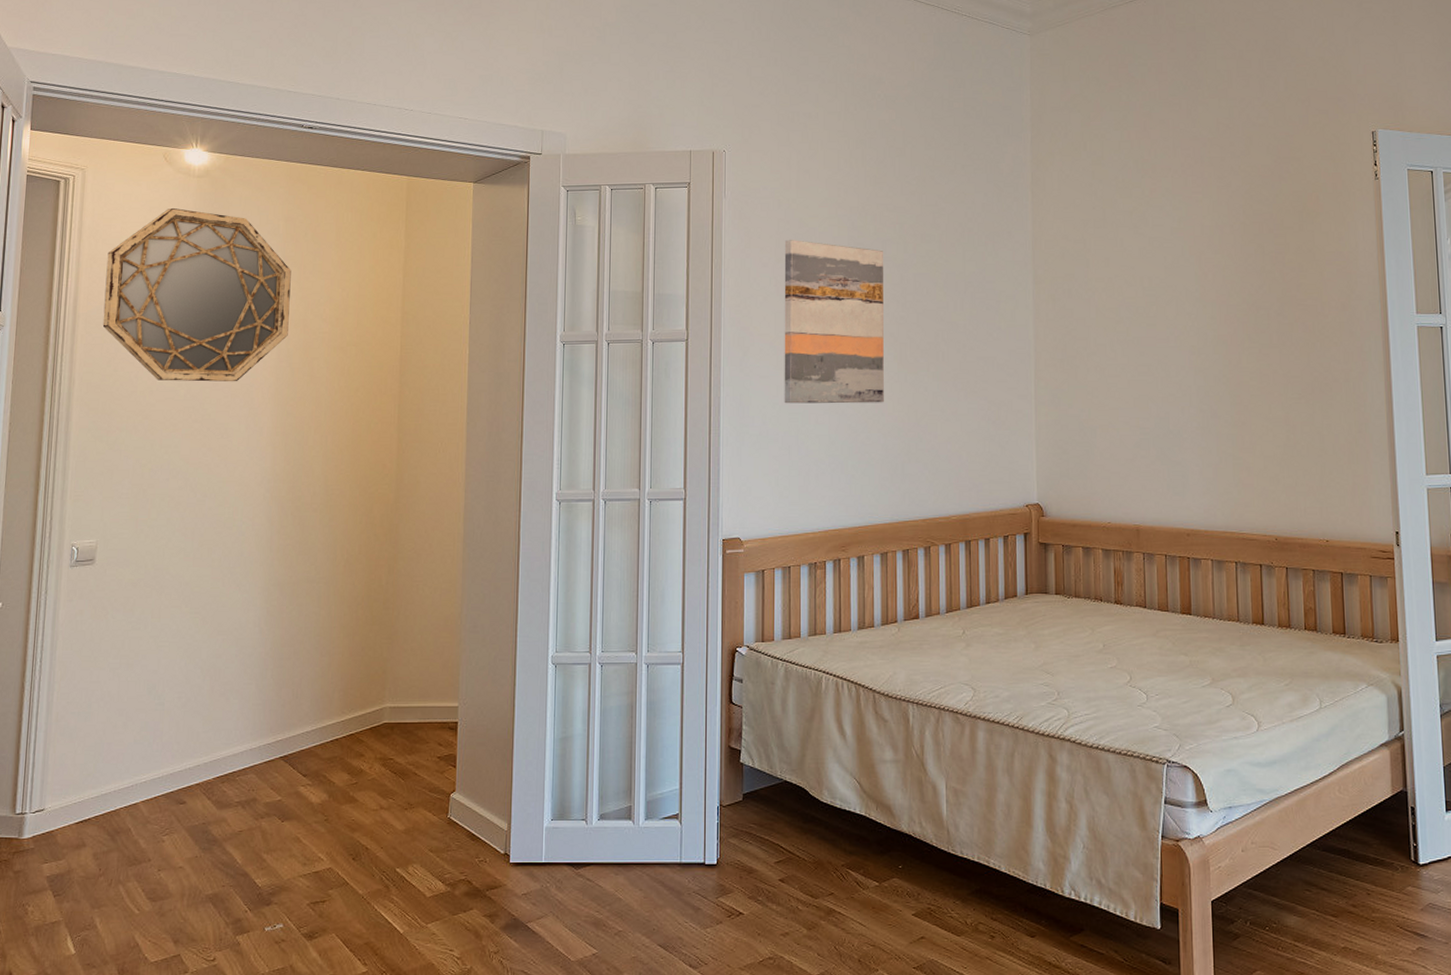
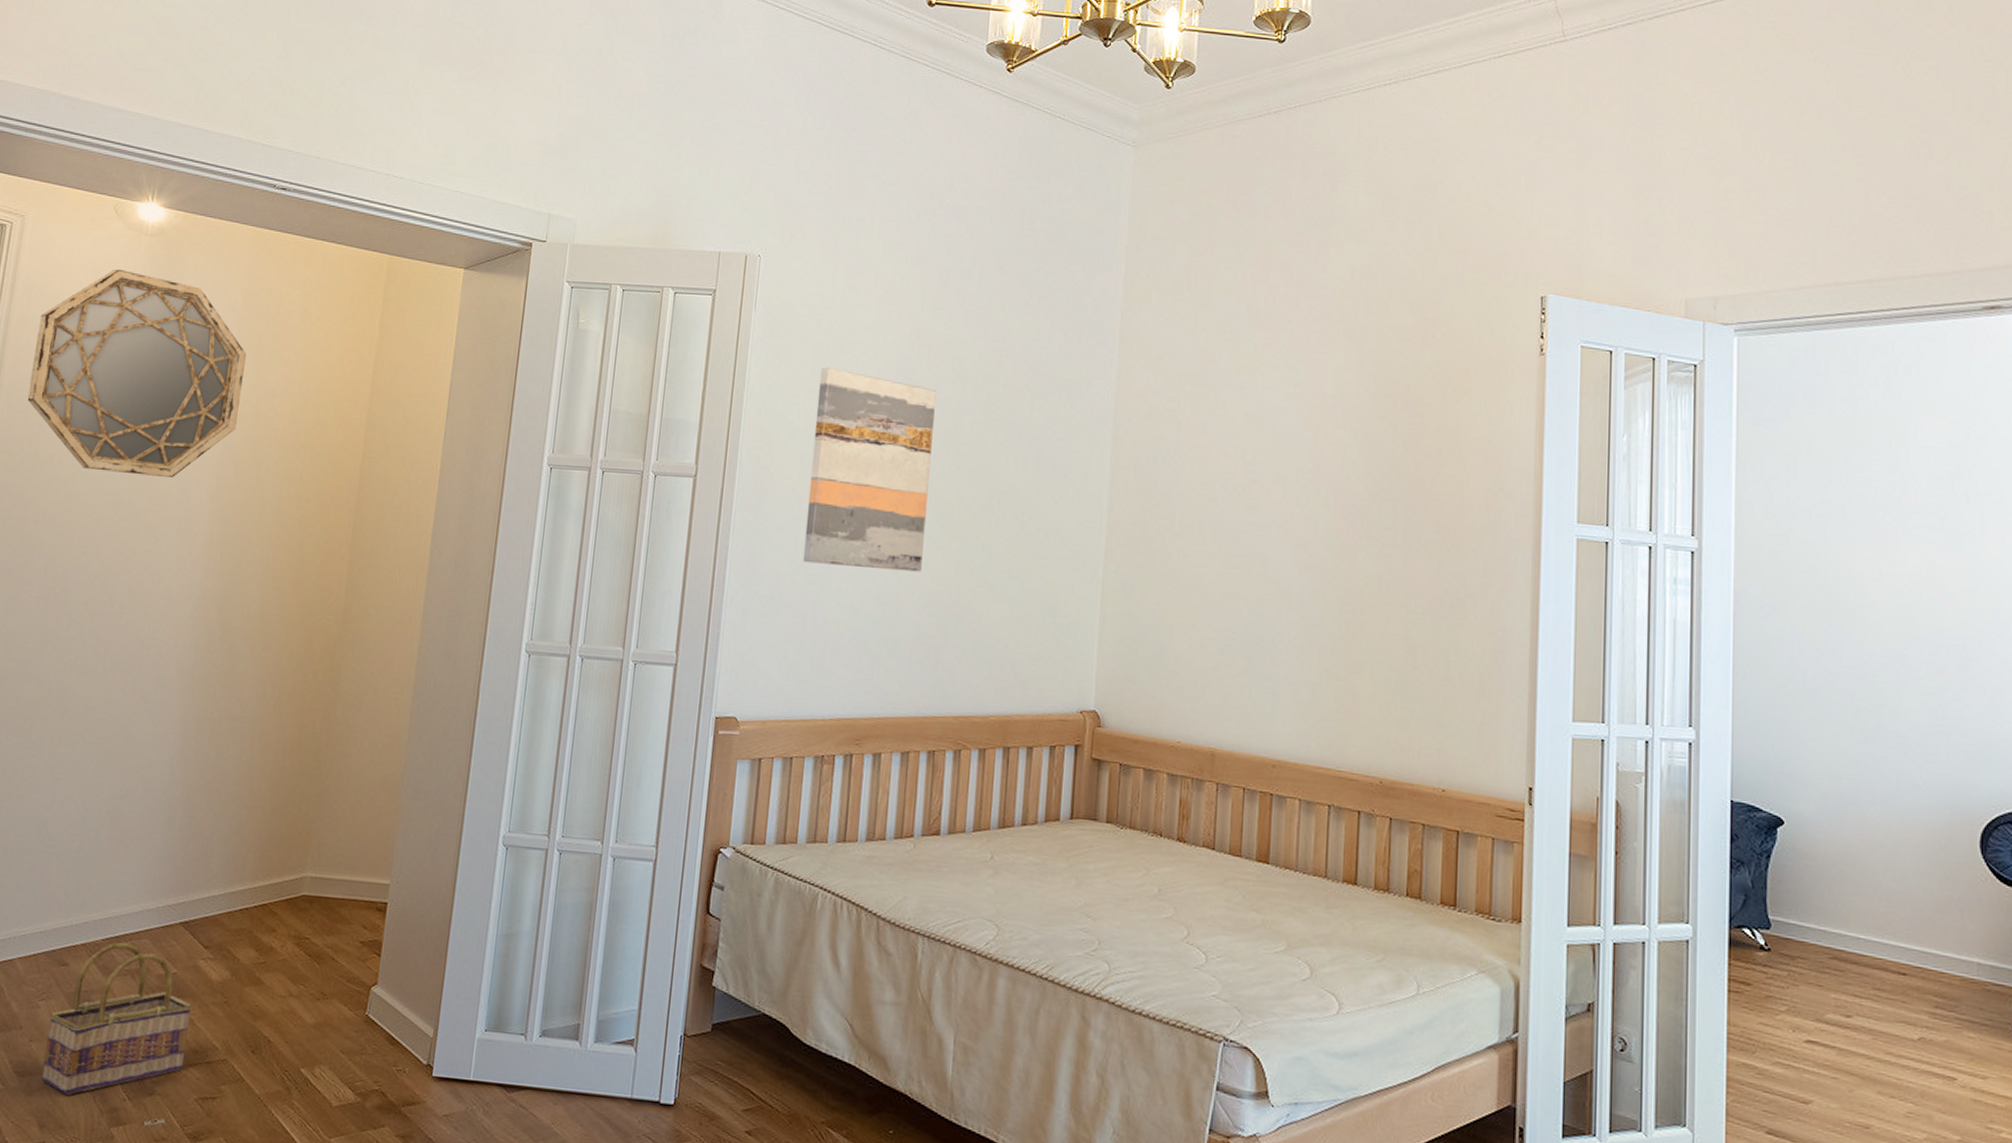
basket: none [171,779,298,912] -> present [41,942,193,1095]

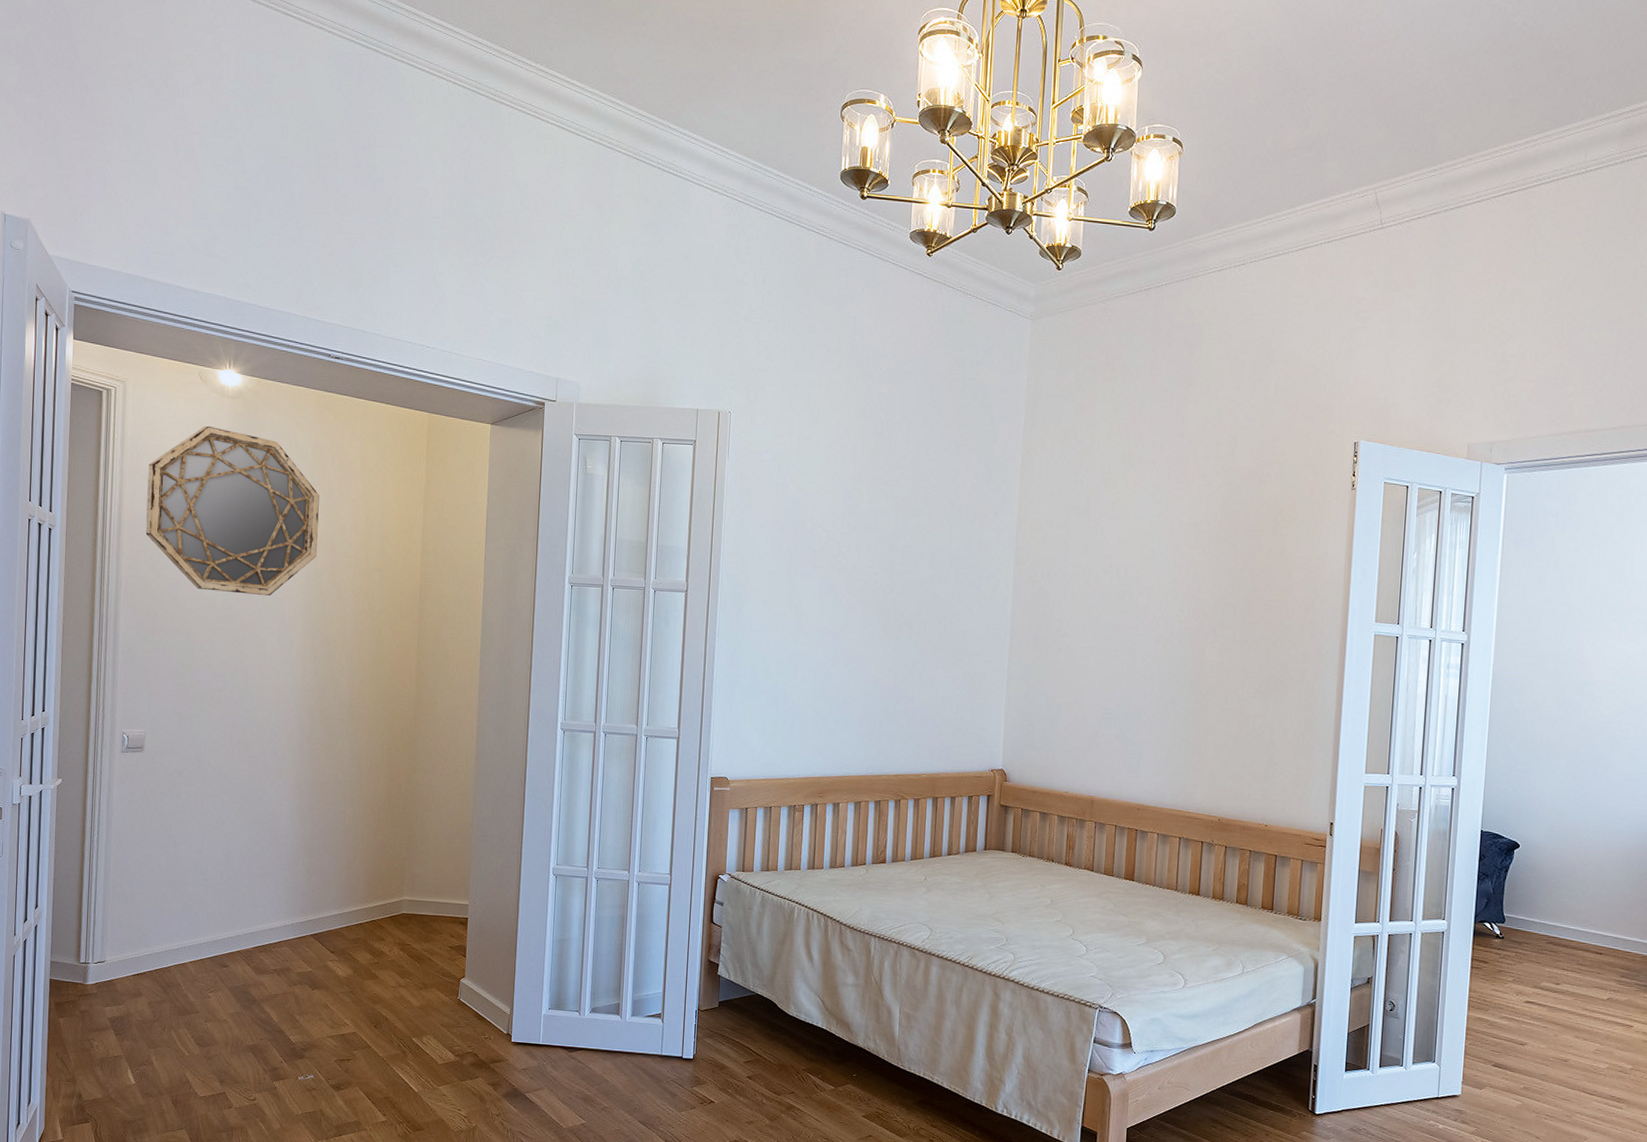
basket: present [41,942,193,1095] -> none [217,949,327,1059]
wall art: present [802,368,936,572] -> none [774,503,875,665]

